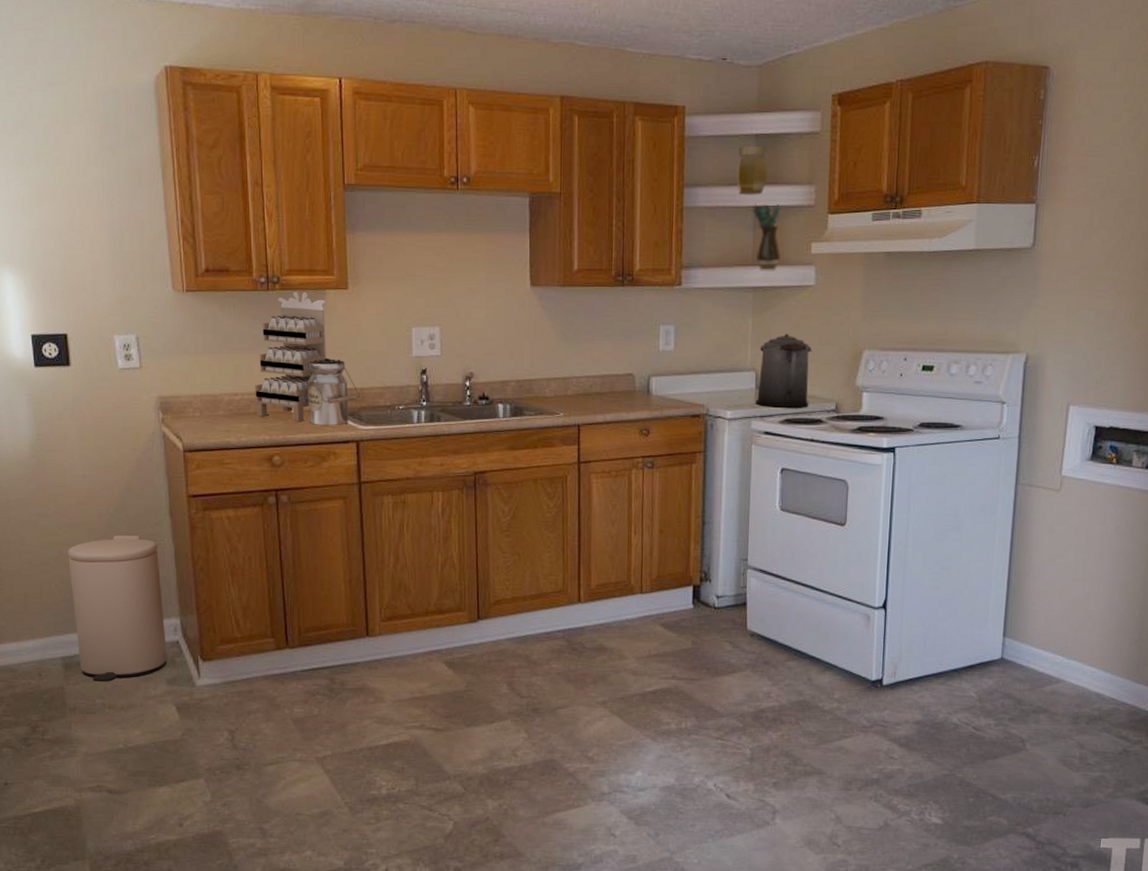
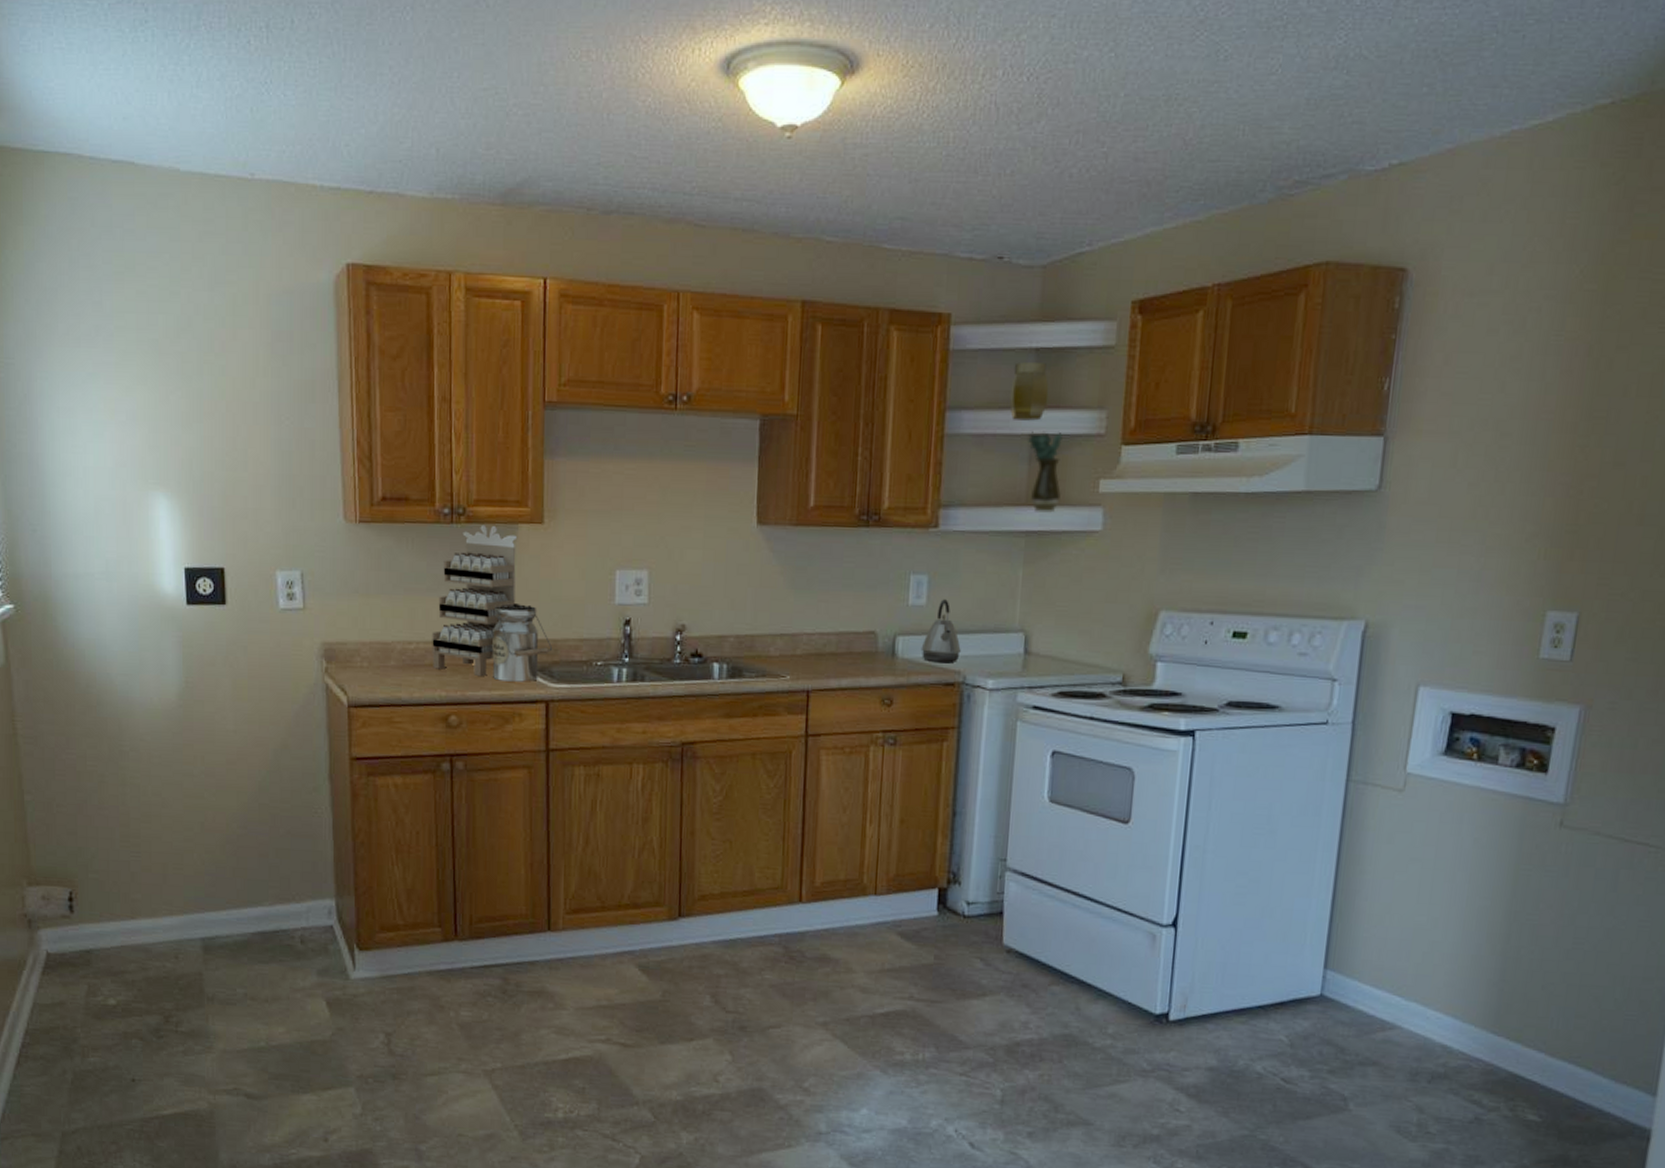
pedal bin: present [67,534,167,682] -> none [213,800,319,969]
kettle: none [671,345,704,399] -> present [921,599,961,664]
cooking pot: present [756,333,813,409] -> none [1023,588,1097,680]

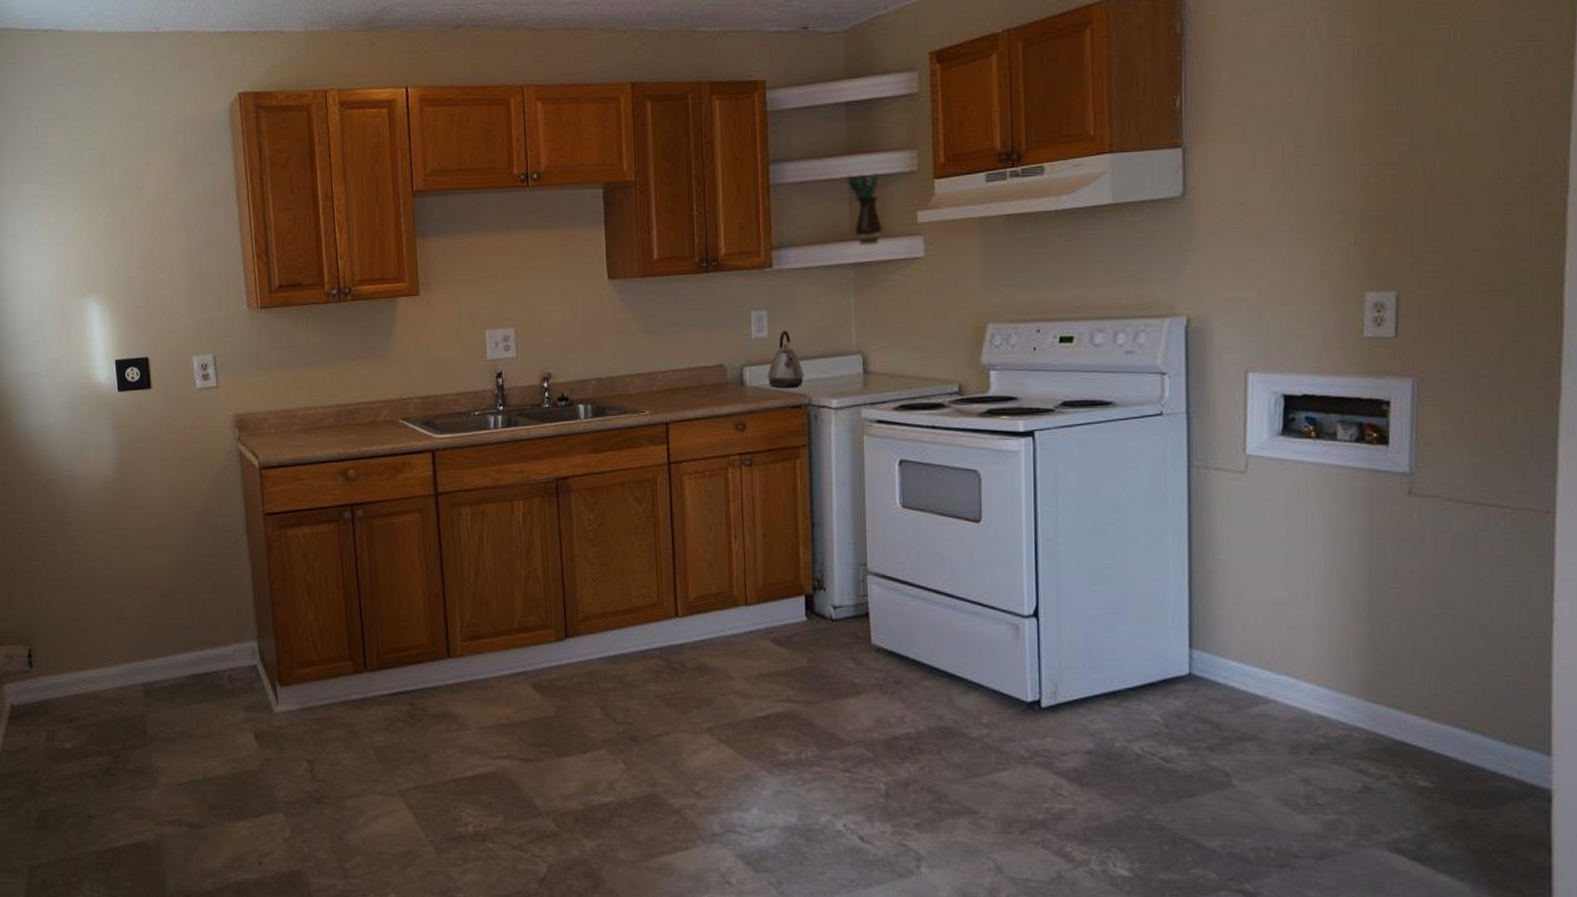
spice rack: present [432,524,552,682] -> none [329,300,434,436]
jar: present [1009,361,1049,421] -> none [826,113,862,167]

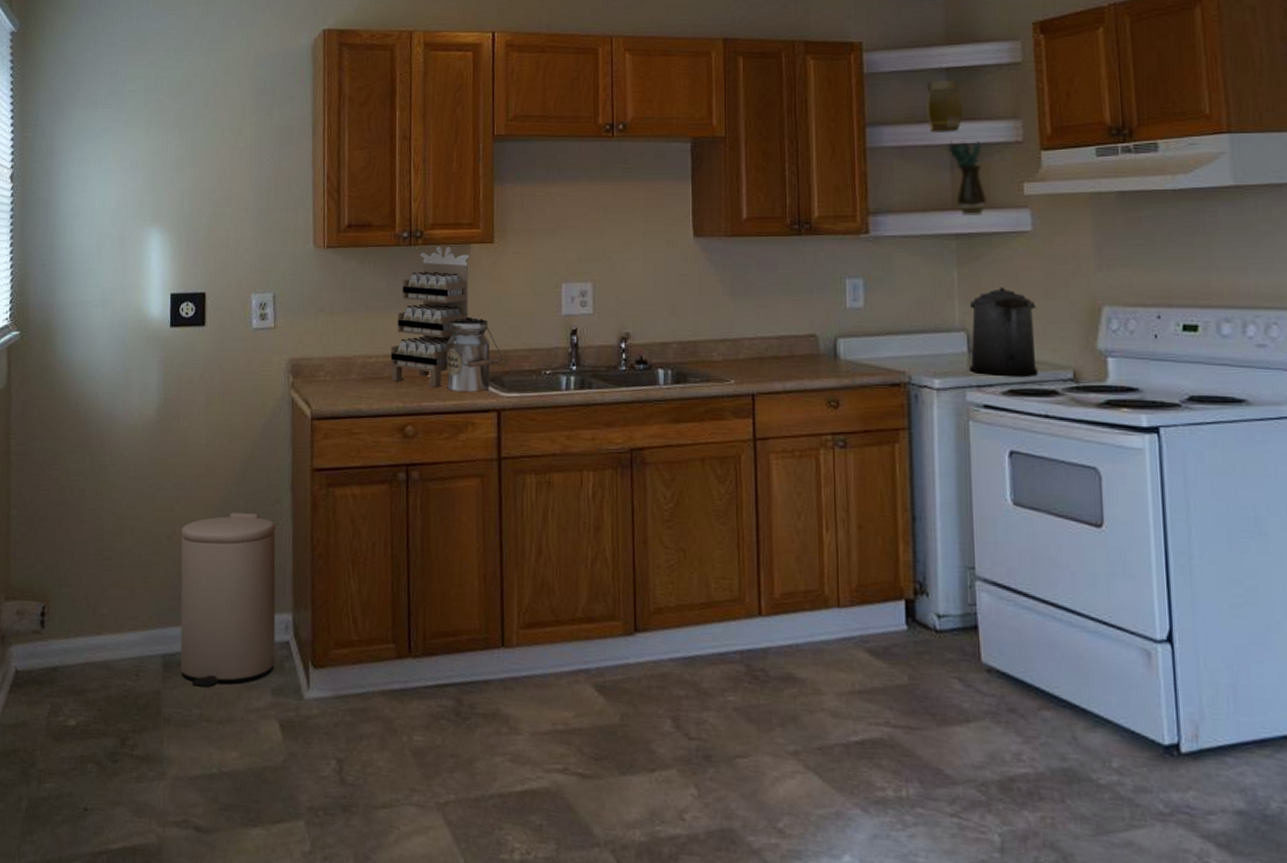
pedal bin: none [148,555,245,709] -> present [180,512,276,688]
spice rack: none [329,300,434,436] -> present [390,246,503,392]
kettle: present [767,330,804,388] -> none [862,301,903,364]
jar: none [826,113,862,167] -> present [926,79,963,132]
cooking pot: none [864,311,927,394] -> present [969,287,1038,377]

